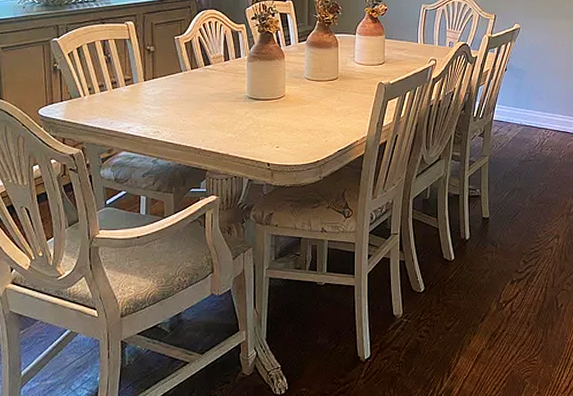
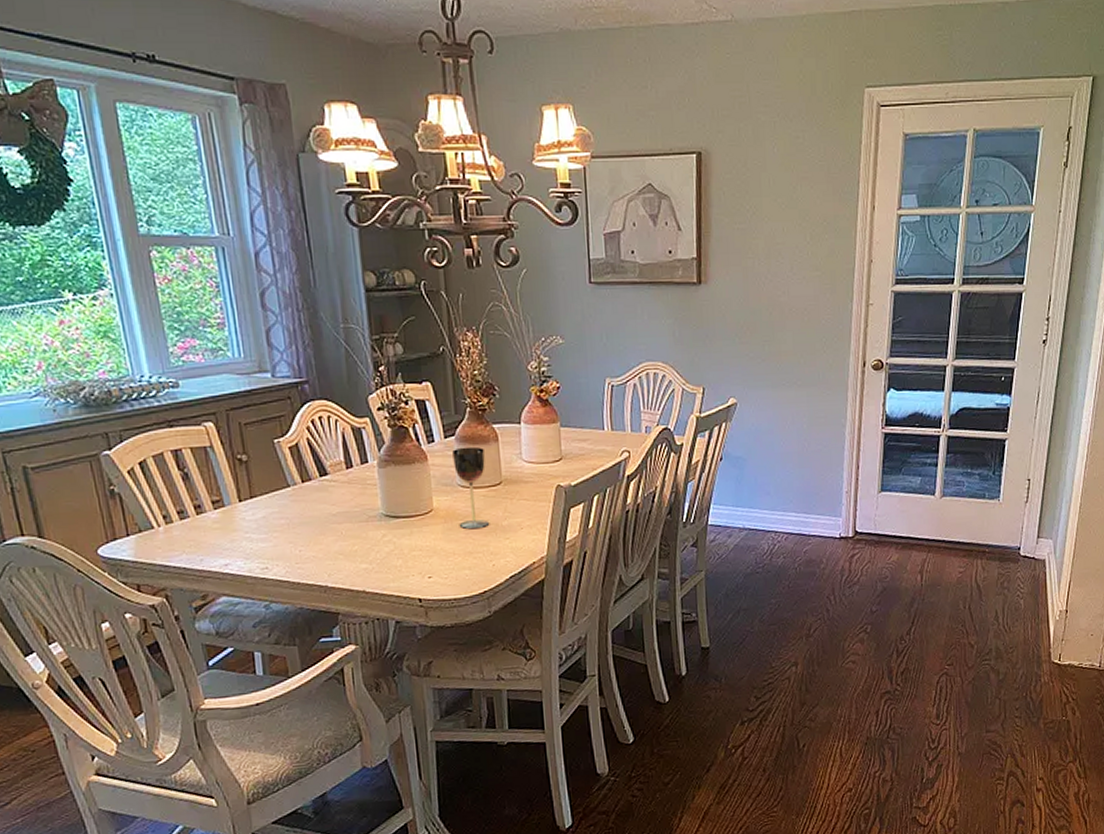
wineglass: none [303,50,327,112] -> present [452,446,490,529]

